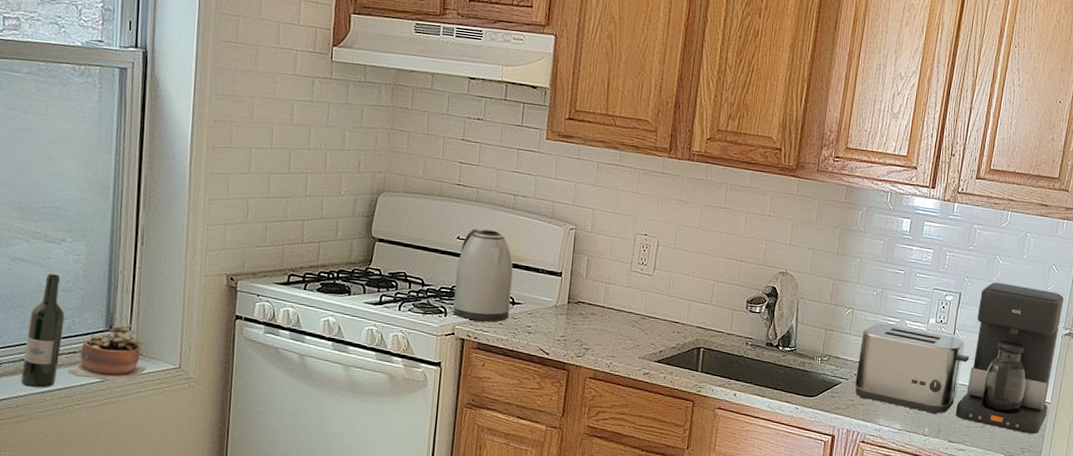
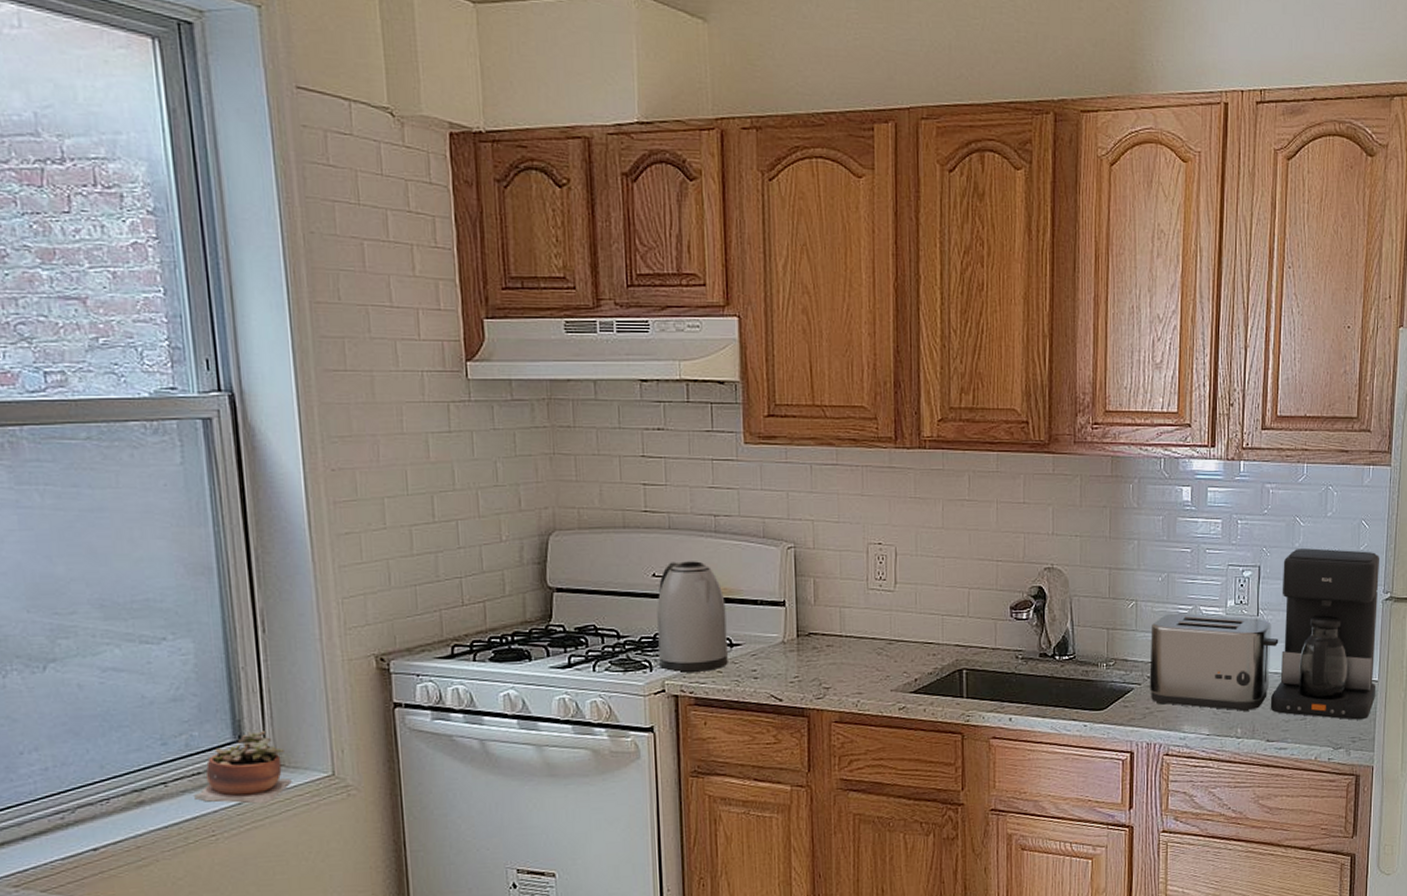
wine bottle: present [20,274,65,389] -> none [135,681,181,823]

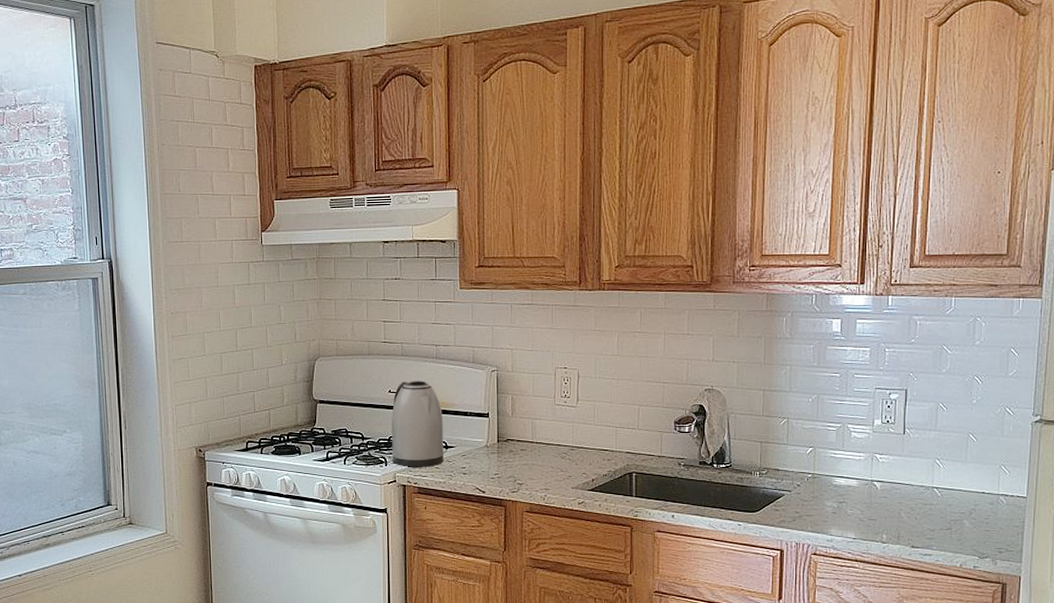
succulent plant: present [194,731,294,804] -> none [80,499,141,550]
toaster: present [1150,612,1279,712] -> none [799,430,925,520]
coffee maker: present [1270,548,1380,720] -> none [915,374,1030,532]

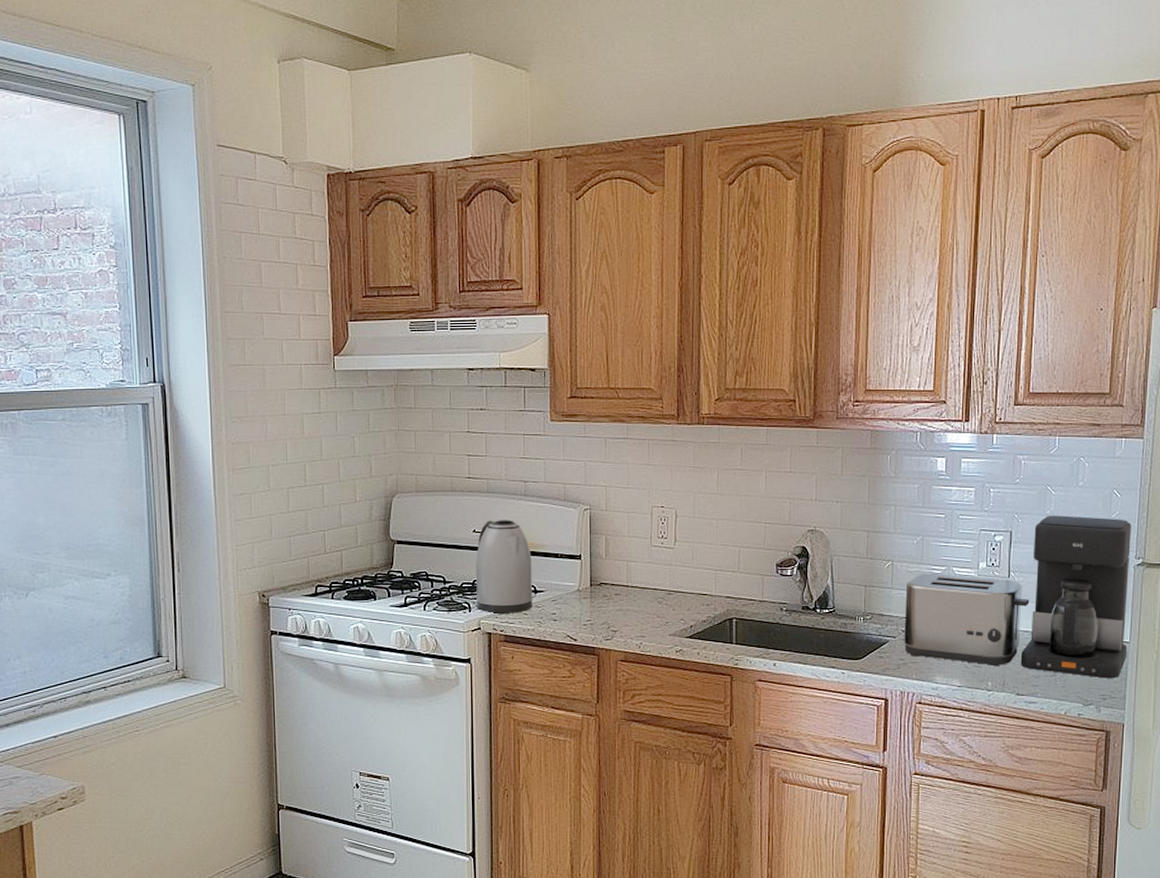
toaster: none [799,430,925,520] -> present [904,573,1030,667]
coffee maker: none [915,374,1030,532] -> present [1020,515,1132,679]

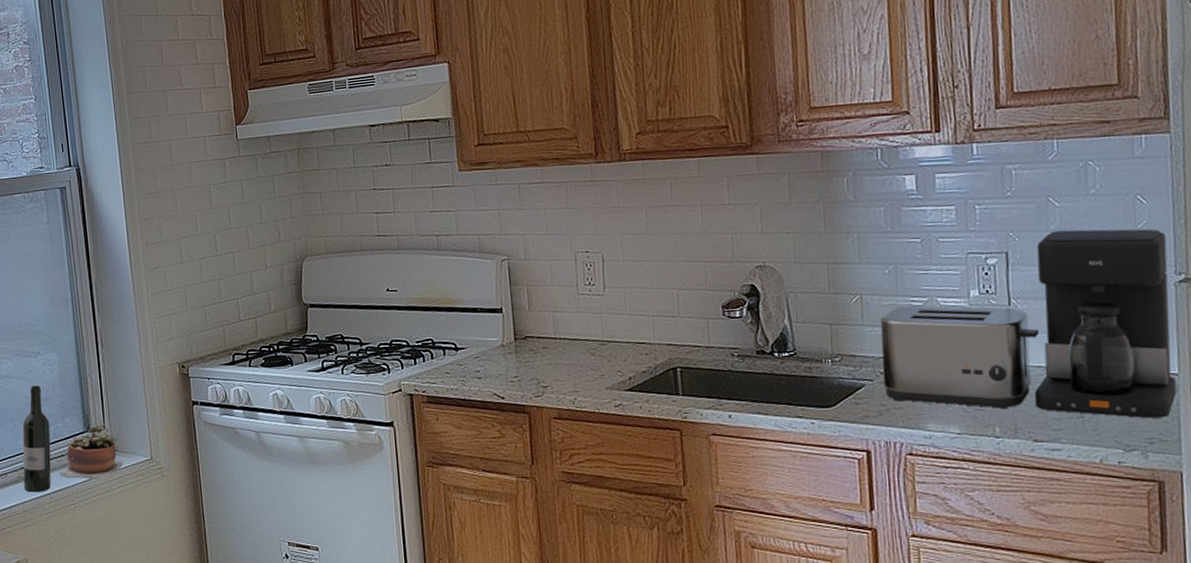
wine bottle: none [84,608,117,718] -> present [22,385,52,493]
succulent plant: none [125,650,196,707] -> present [60,423,125,480]
kettle: present [475,520,532,613] -> none [391,276,454,374]

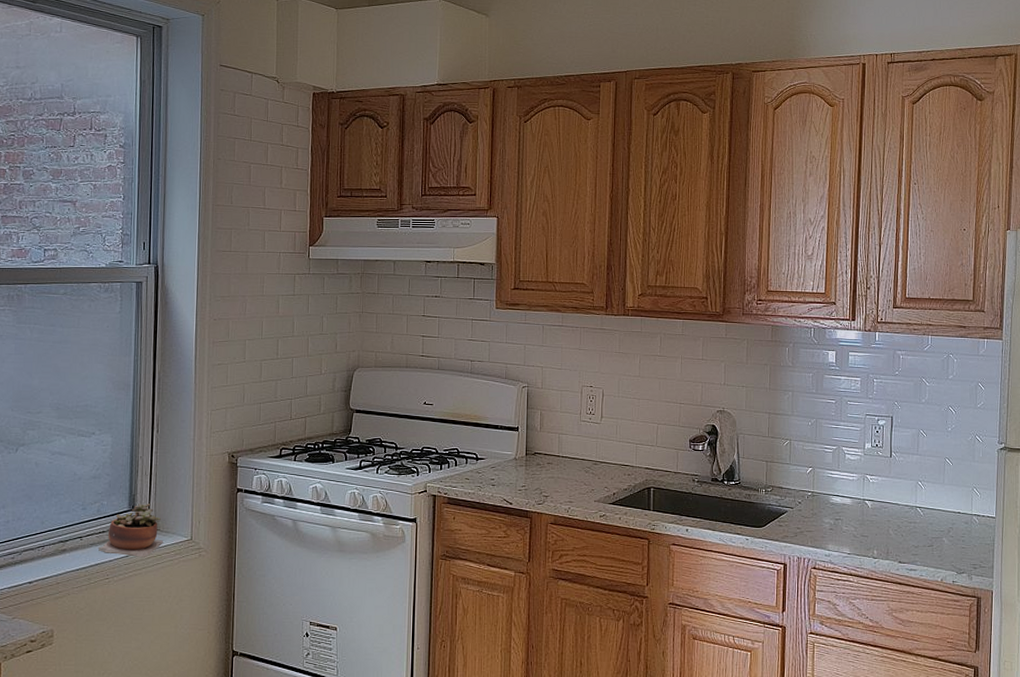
wine bottle: present [22,385,52,493] -> none [59,464,95,566]
toaster: present [880,305,1040,409] -> none [800,451,909,537]
coffee maker: present [1034,229,1177,419] -> none [902,404,995,550]

